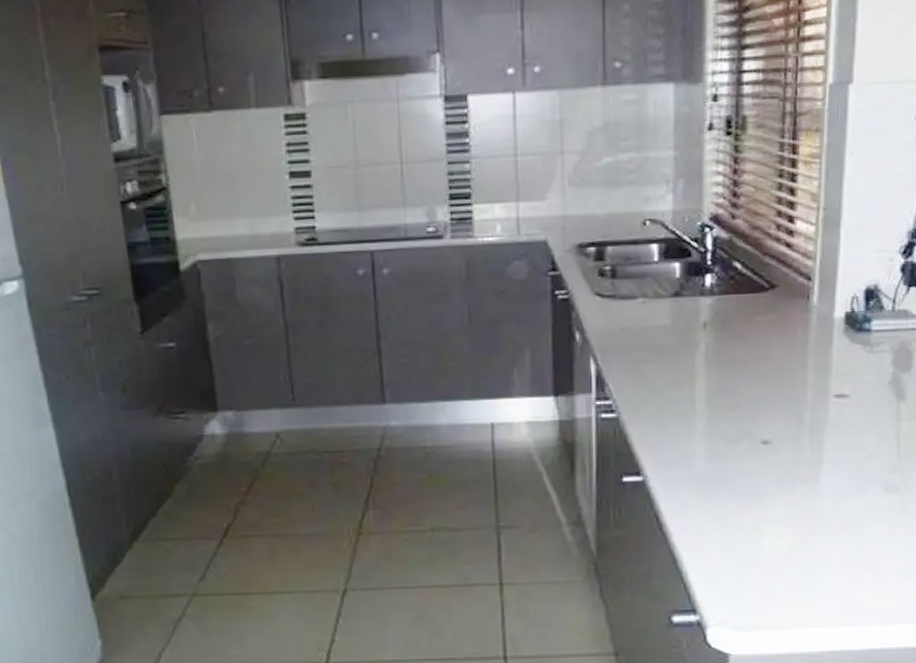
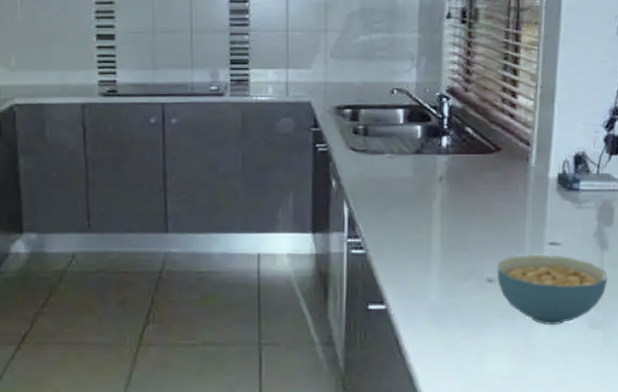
cereal bowl: none [773,409,906,491] -> present [497,254,608,325]

